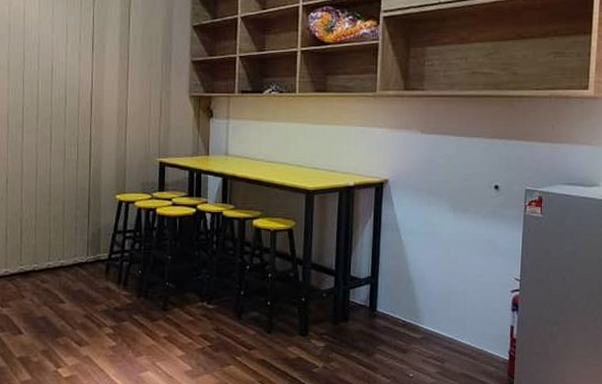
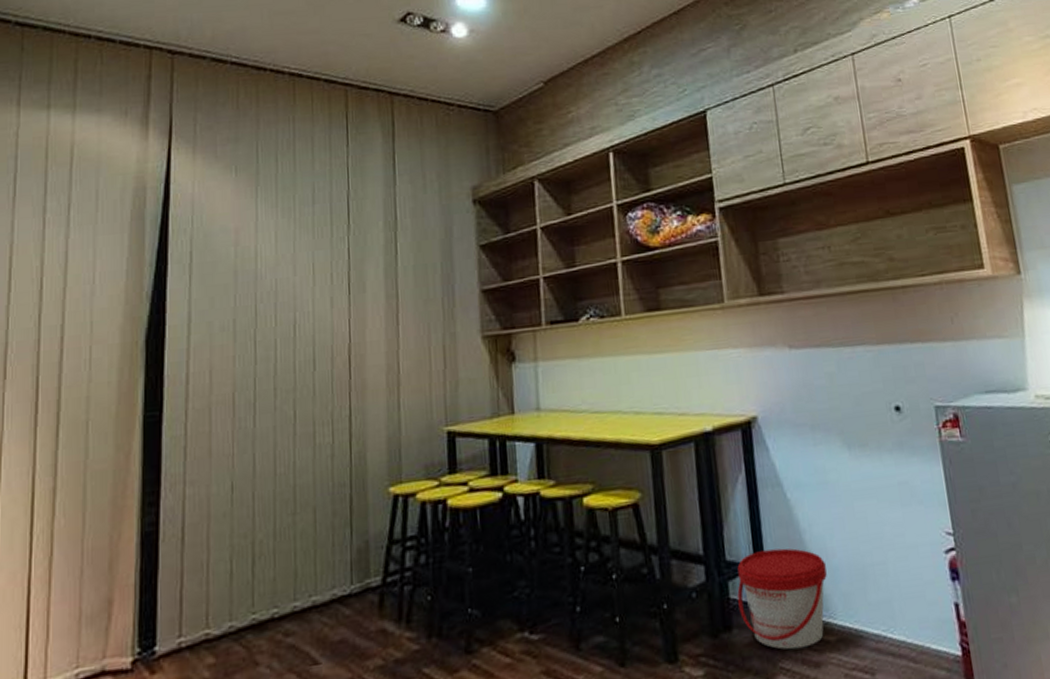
bucket: none [355,273,422,339] -> present [737,548,827,650]

